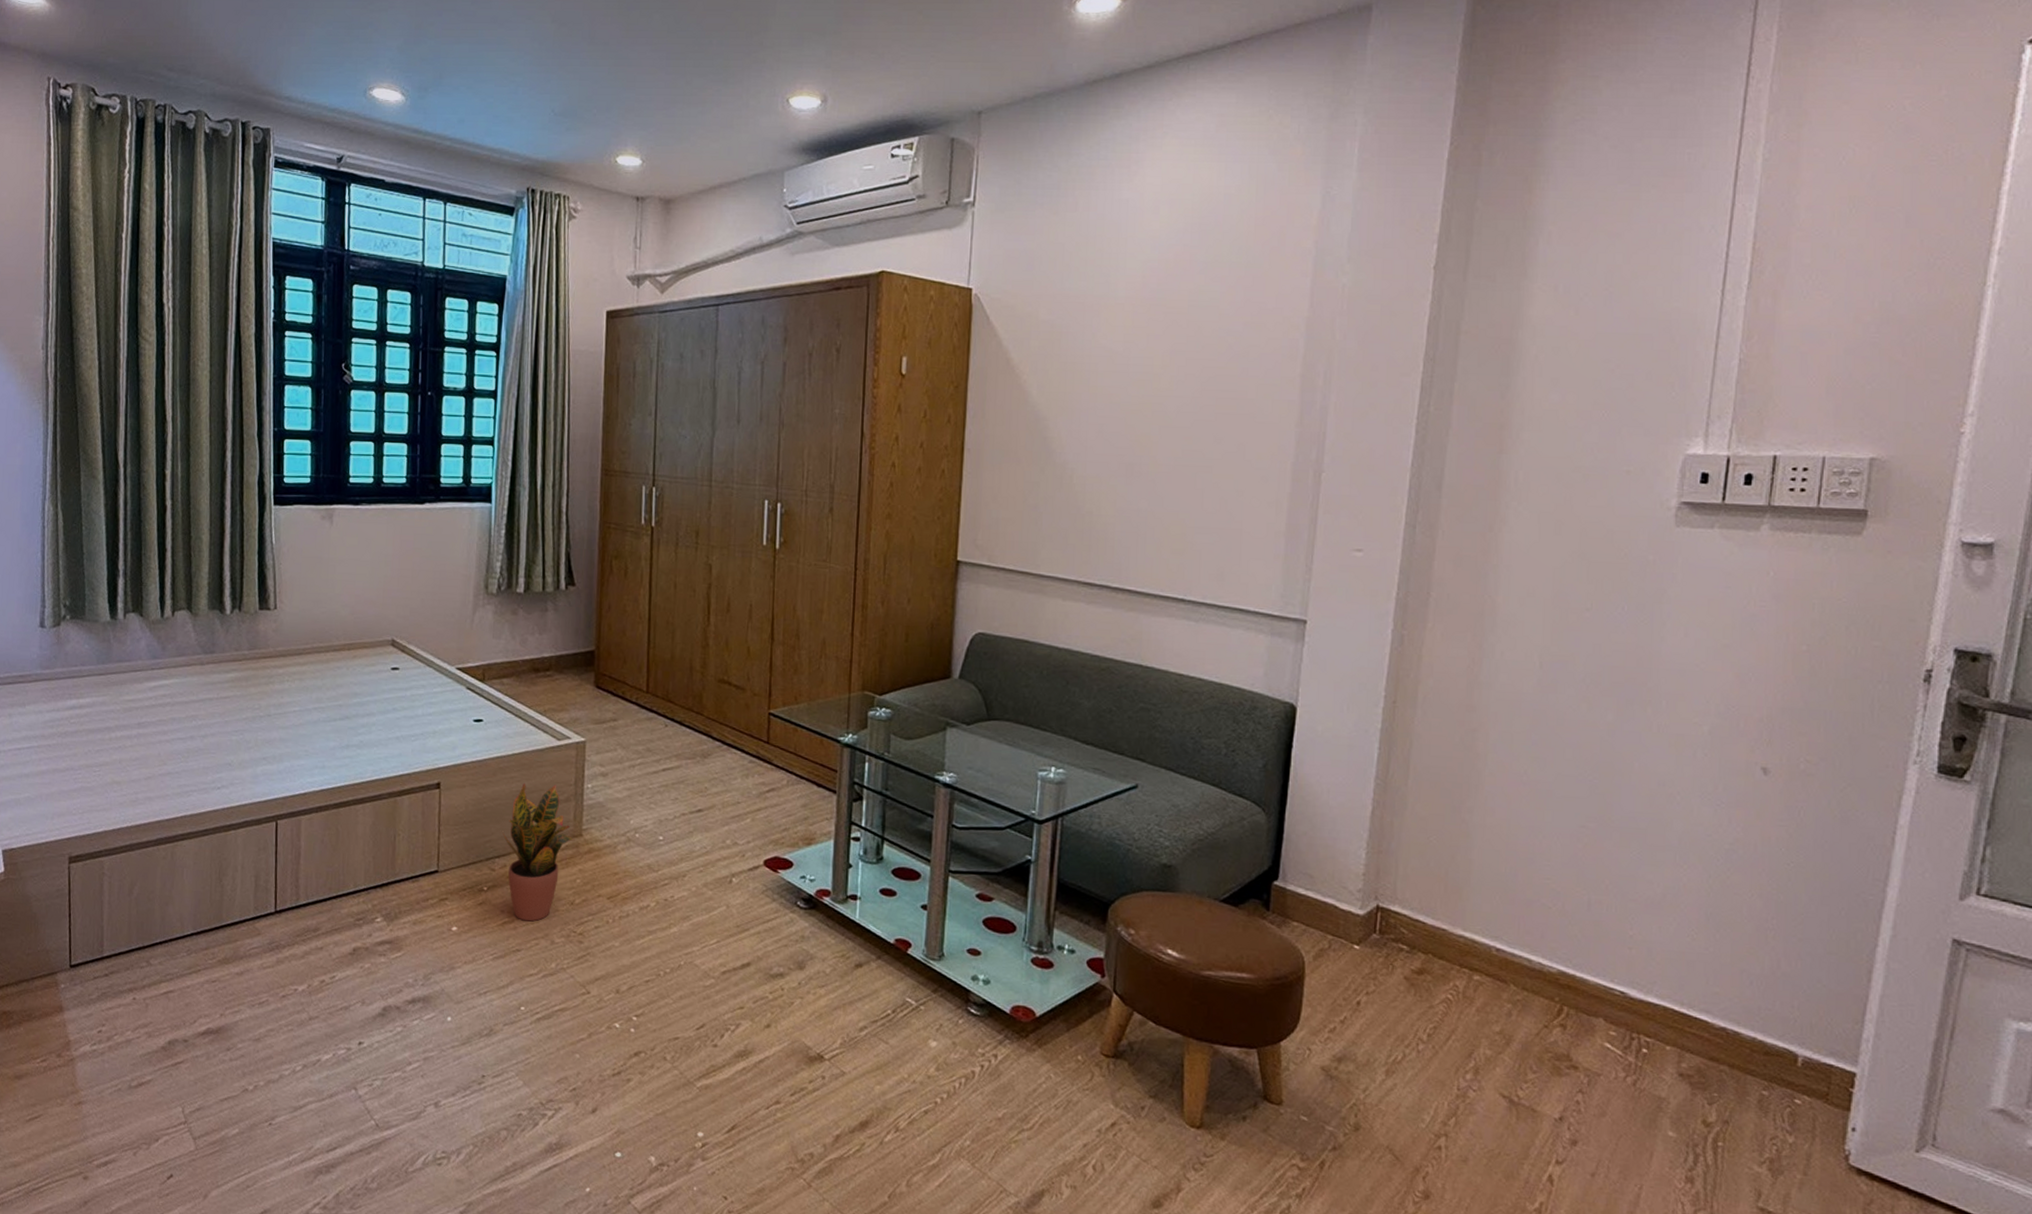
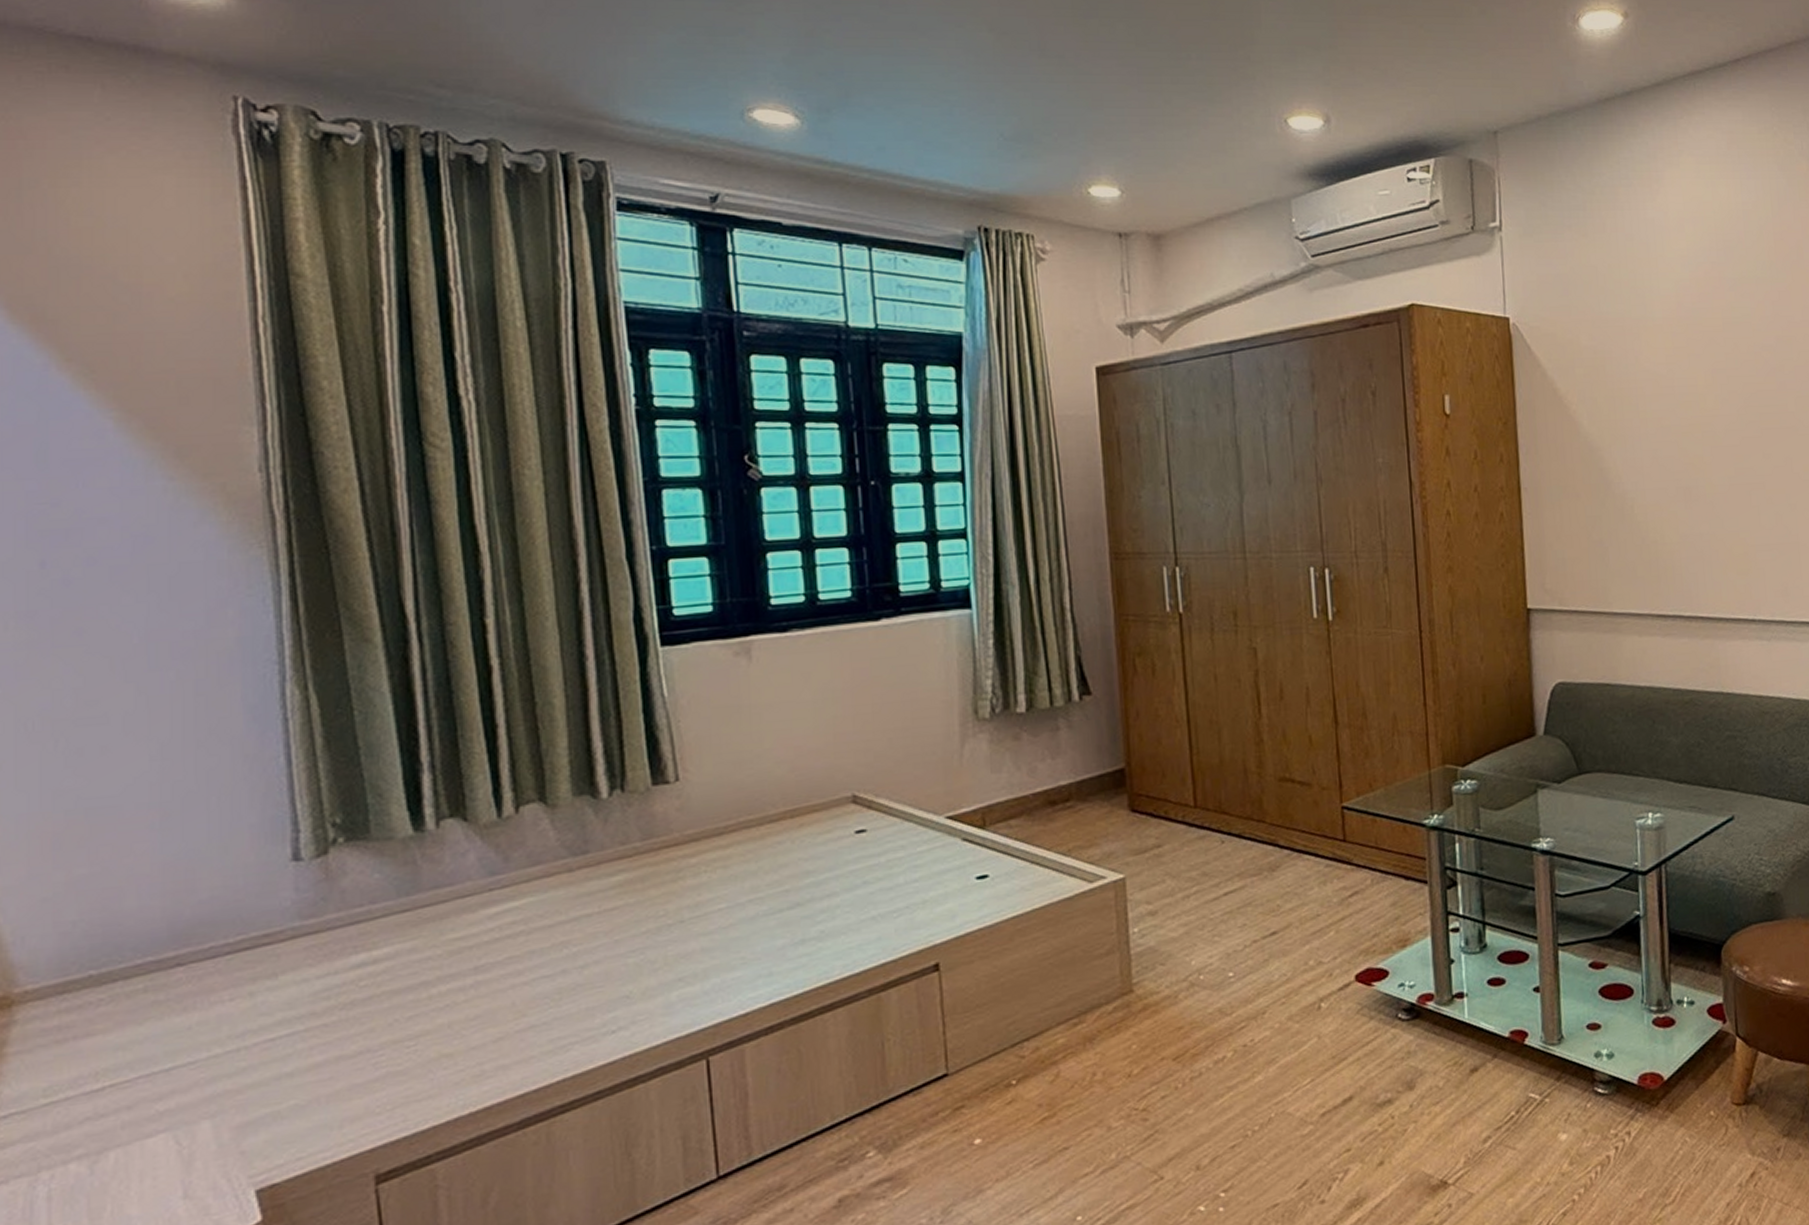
potted plant: present [502,783,574,922] -> none [1029,936,1123,1111]

